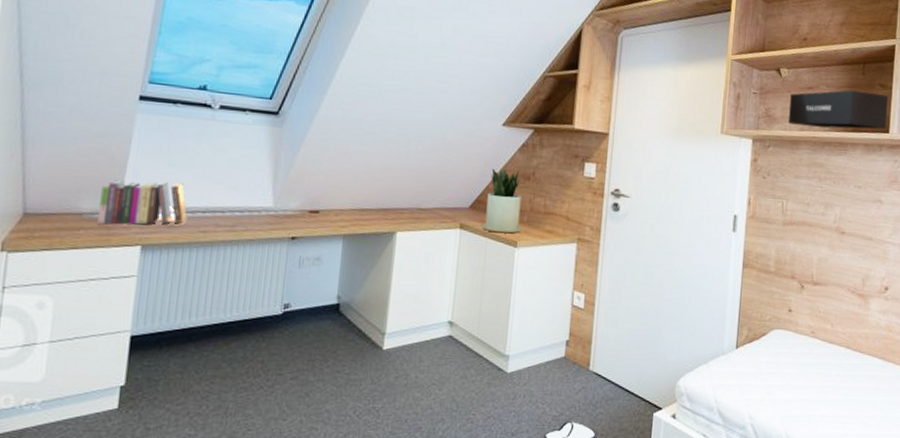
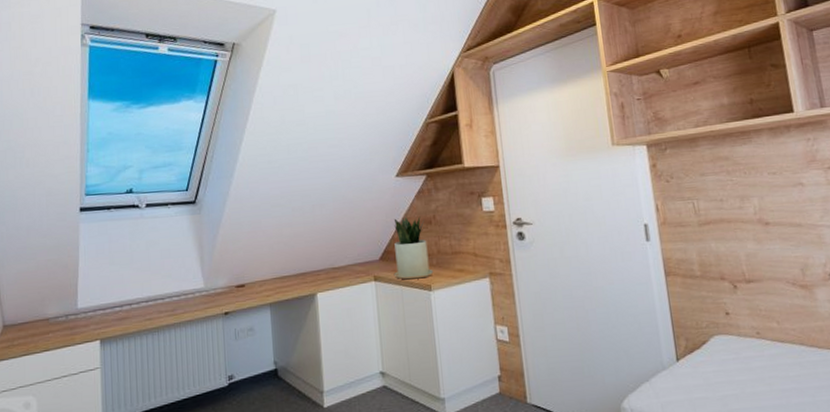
books: present [98,180,188,225] -> none [61,279,134,326]
box: present [789,90,889,130] -> none [676,74,790,123]

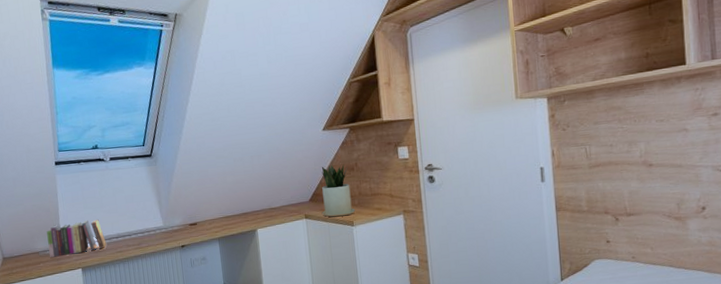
books: none [61,279,134,326] -> present [46,220,107,257]

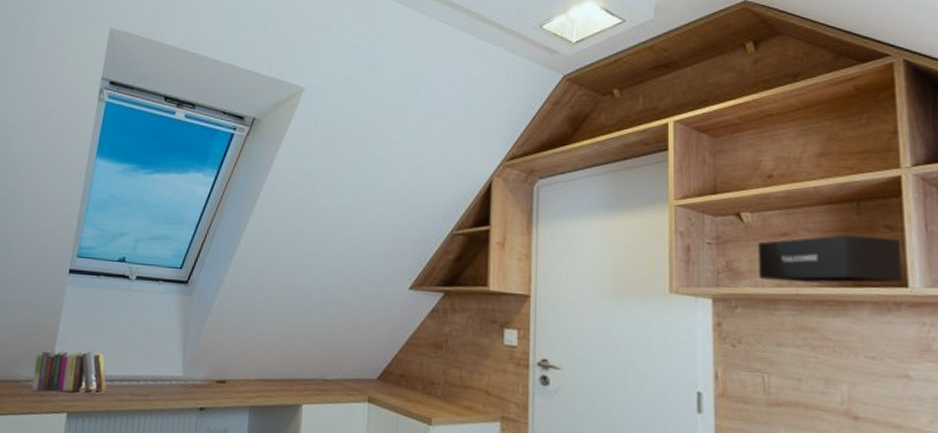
planter: present [321,164,356,217] -> none [390,336,437,409]
box: none [577,29,683,77] -> present [757,234,904,283]

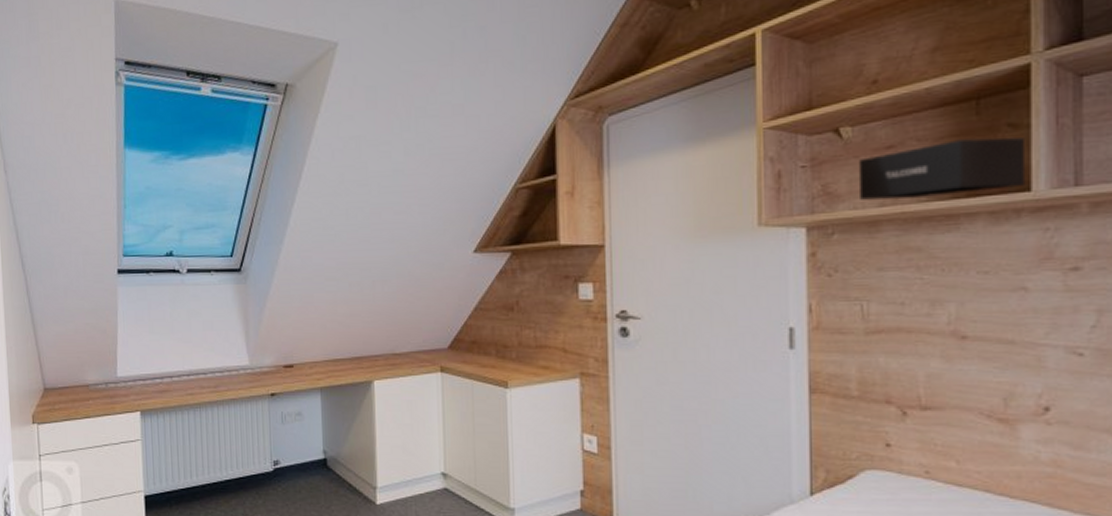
books: present [32,349,107,393] -> none [100,348,175,393]

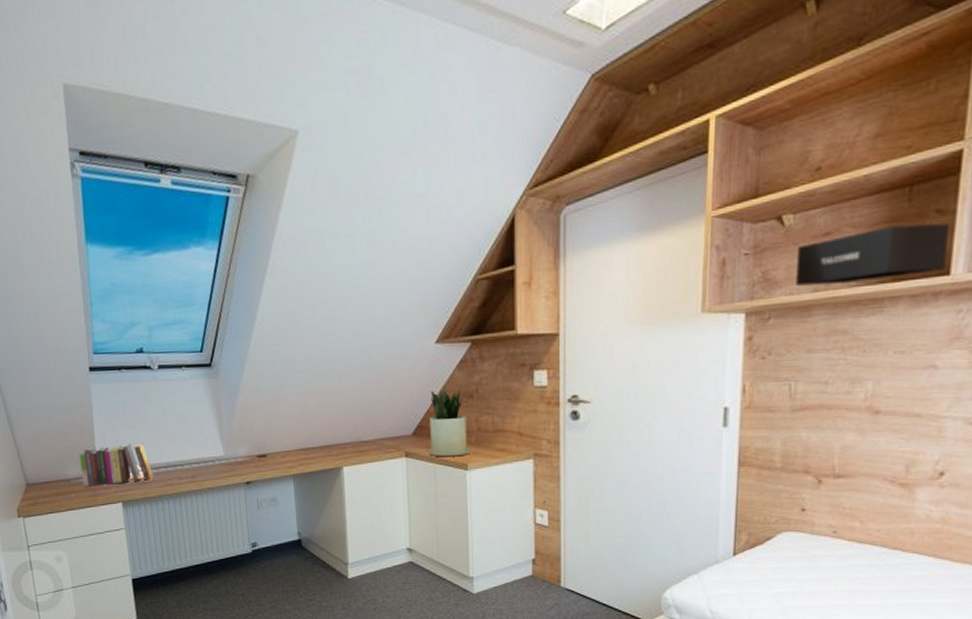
books: none [100,348,175,393] -> present [79,442,154,487]
planter: none [463,301,512,373] -> present [426,389,472,457]

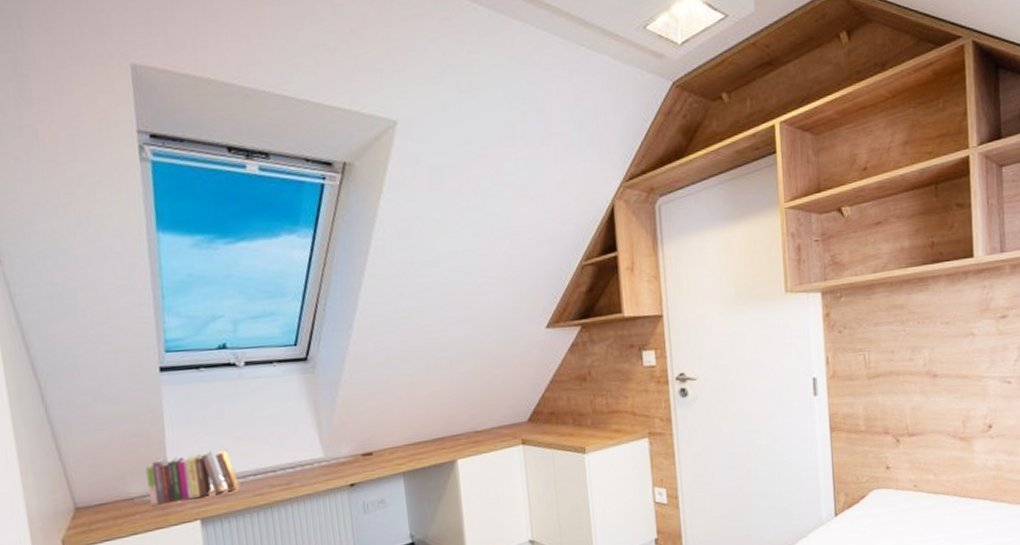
planter: present [426,389,472,457] -> none [543,372,588,443]
box: present [796,223,951,286] -> none [856,214,970,268]

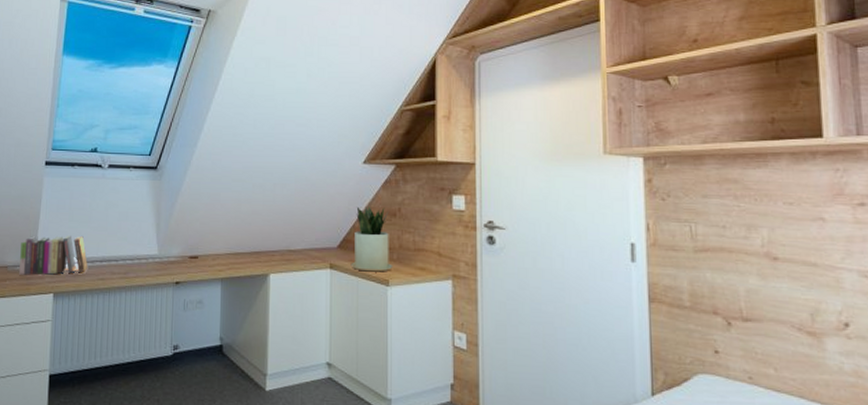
planter: none [543,372,588,443] -> present [350,206,393,272]

